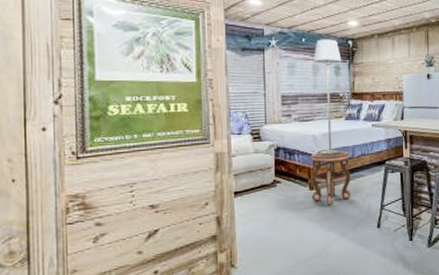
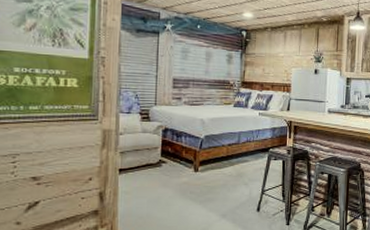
side table: present [310,151,351,205] -> none [195,135,236,187]
lamp: present [314,39,342,156] -> none [207,27,235,140]

